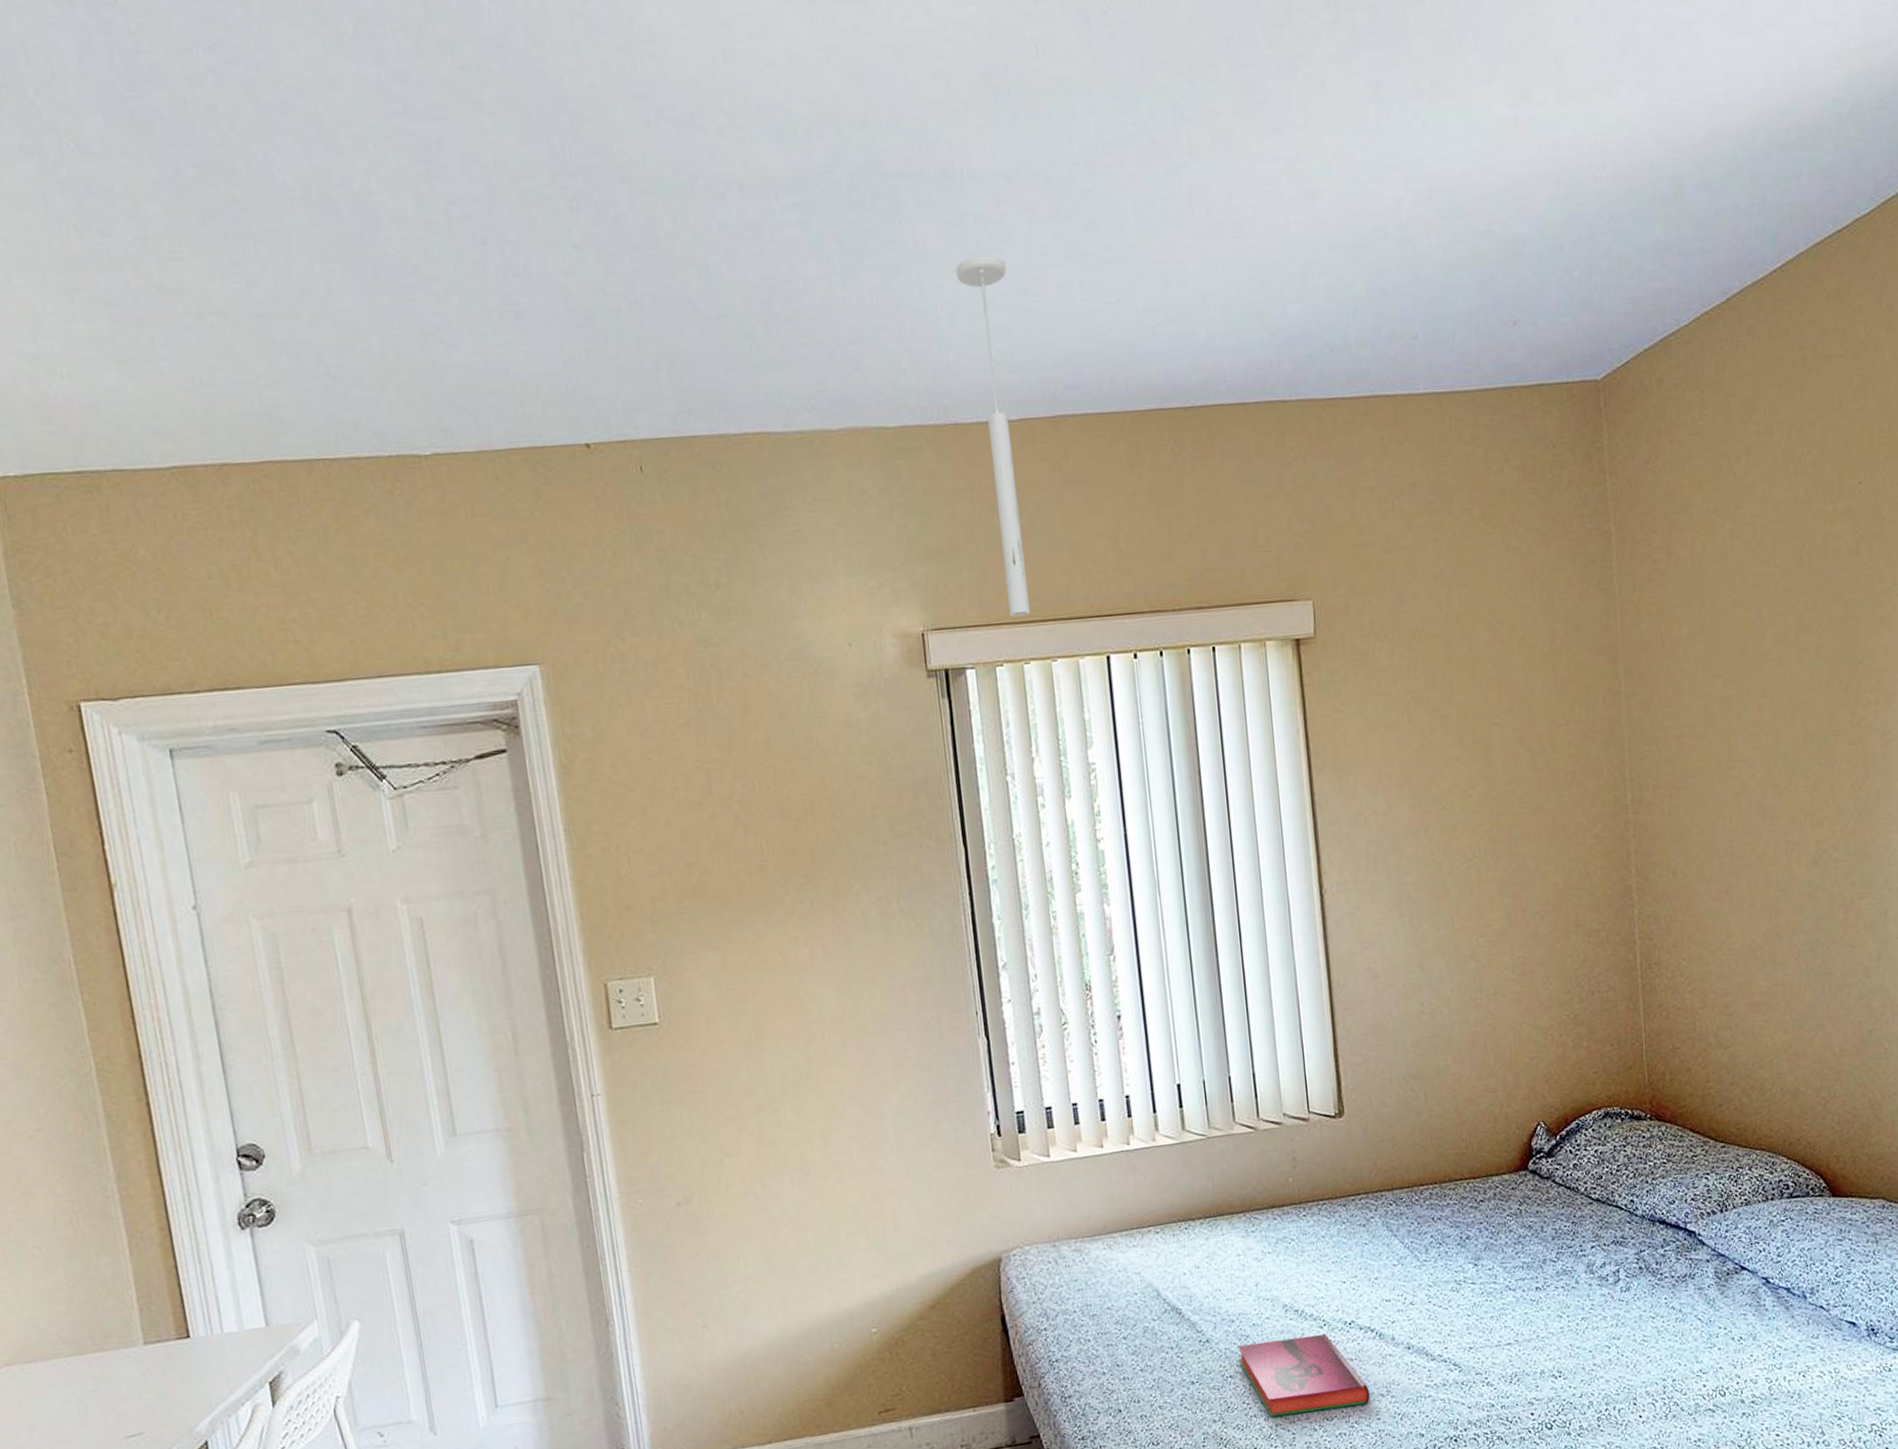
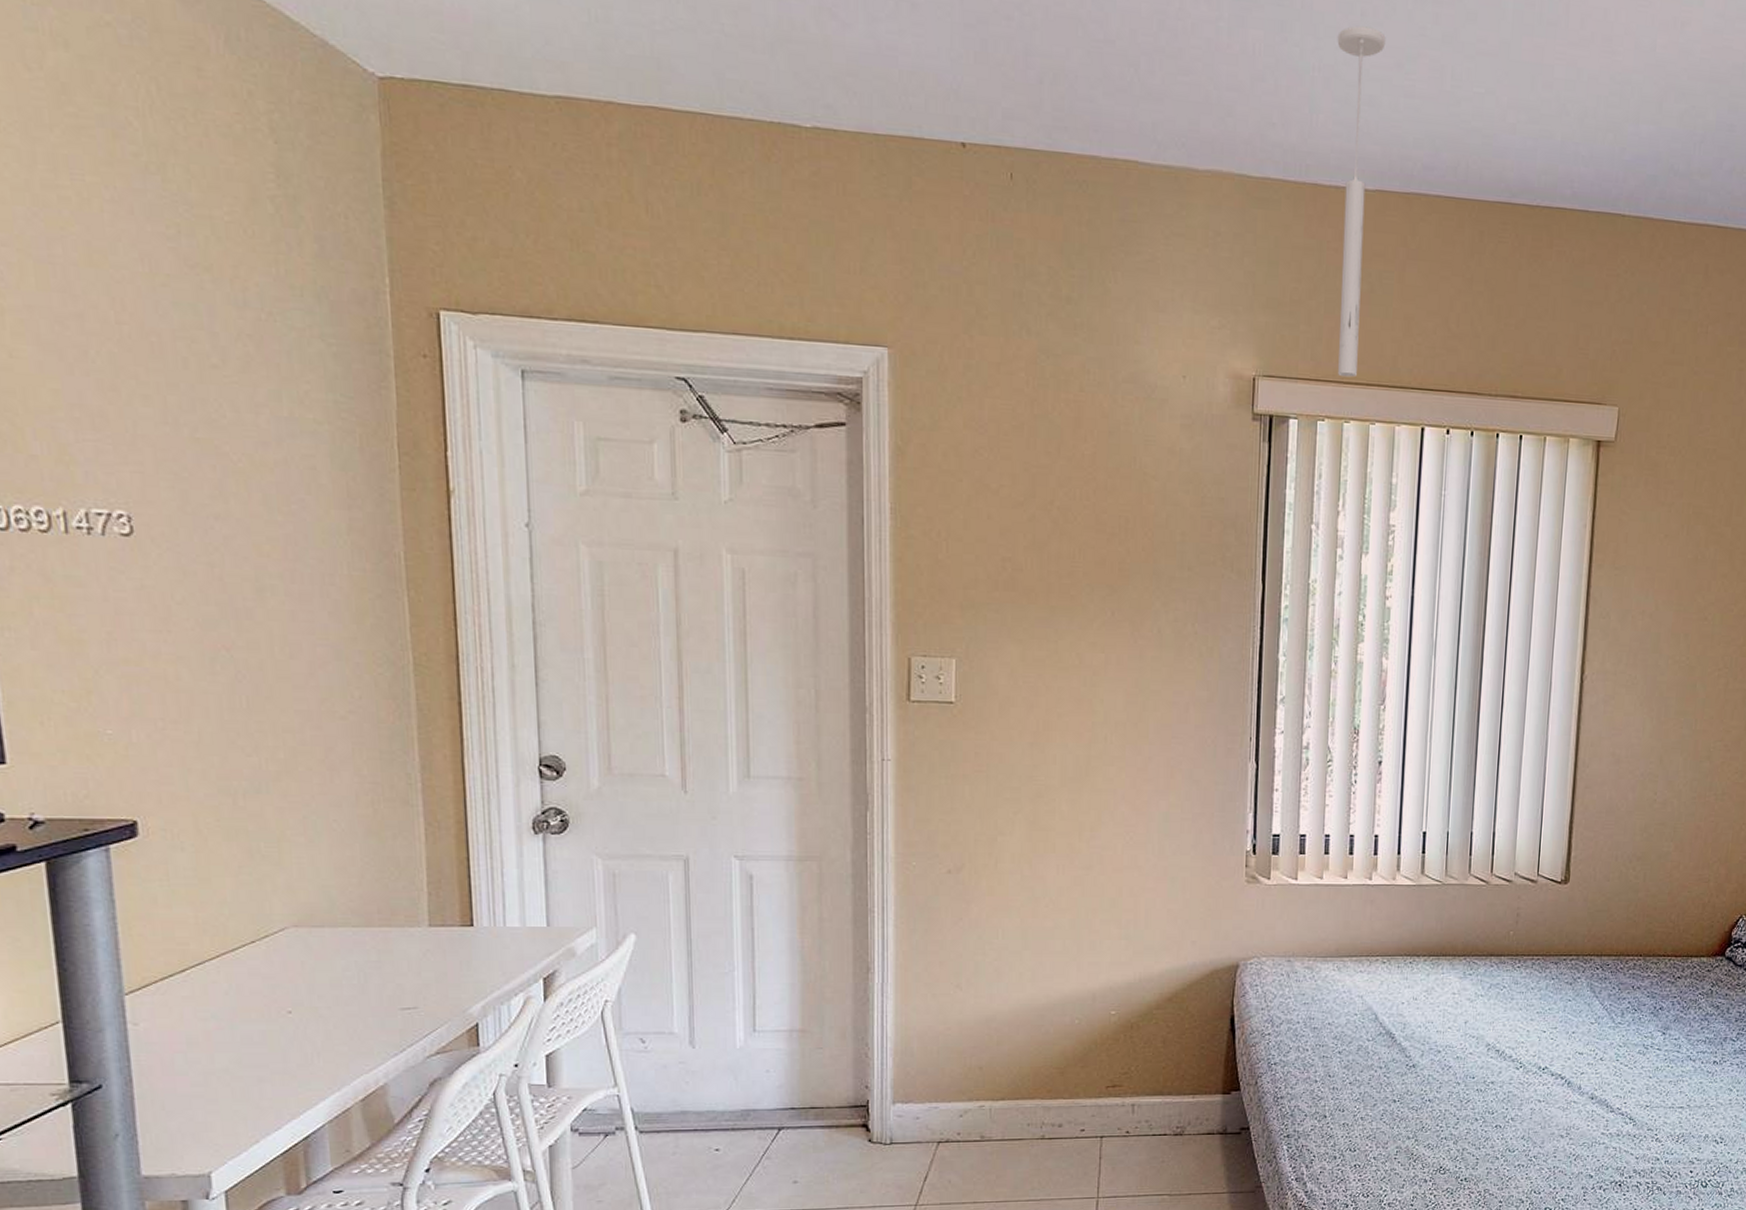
hardback book: present [1238,1333,1371,1417] -> none [1439,1074,1551,1142]

